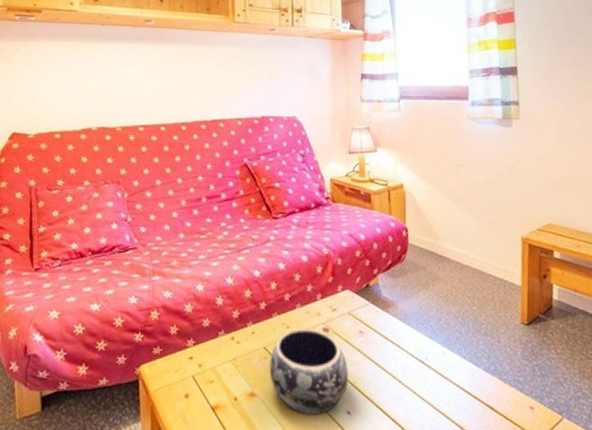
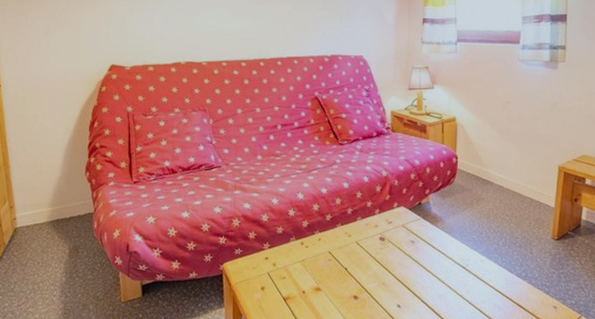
decorative bowl: present [269,329,349,415] -> none [332,238,400,307]

